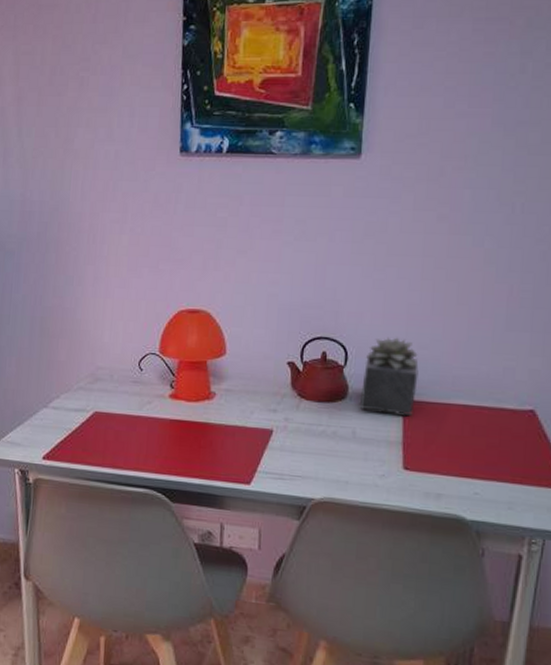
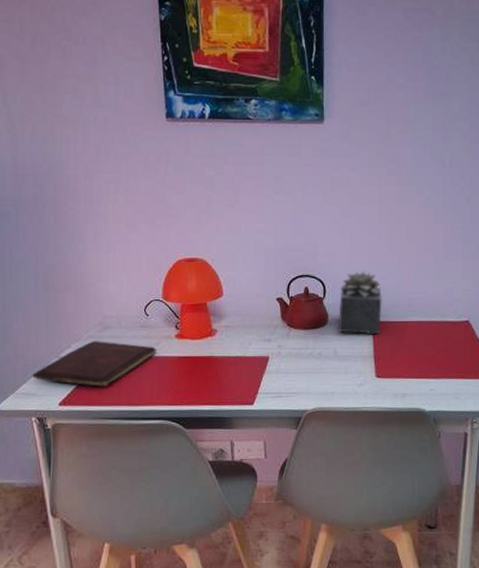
book: none [19,393,148,444] -> present [32,341,156,387]

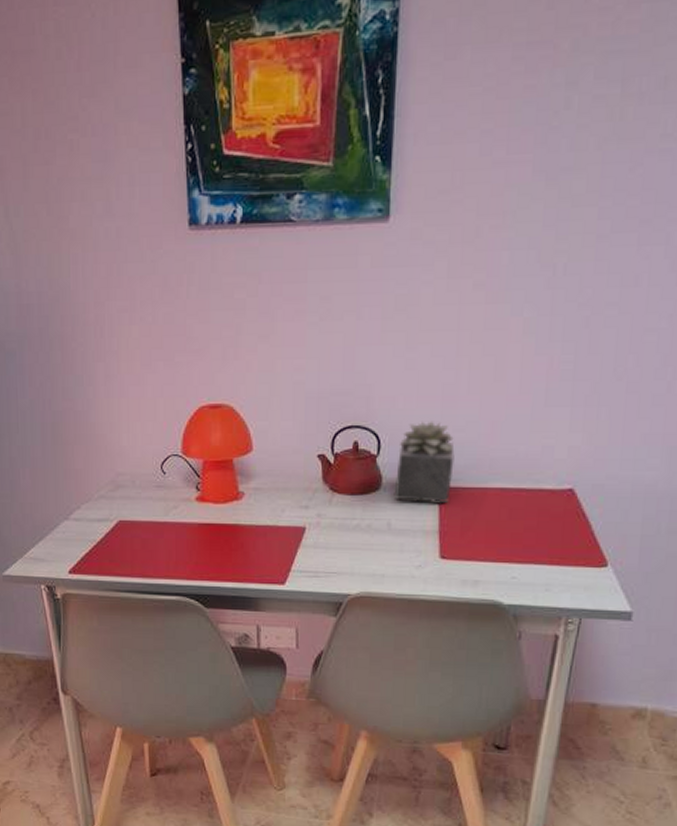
book: present [32,341,156,387] -> none [41,502,174,555]

